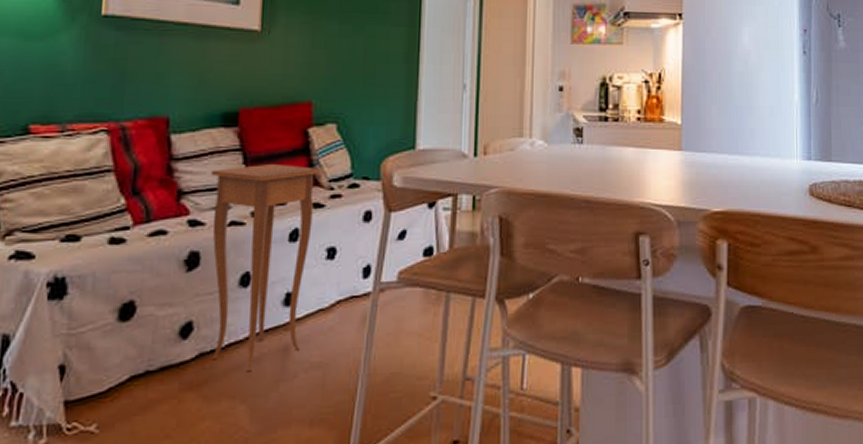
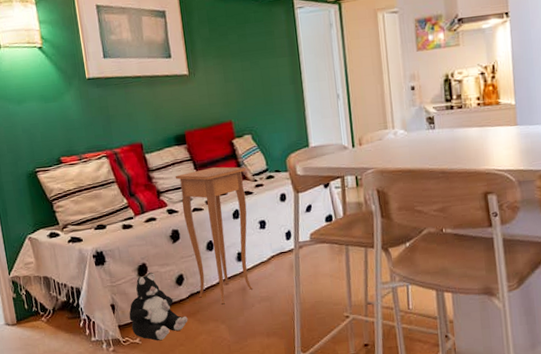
plush toy: none [87,315,187,428] -> present [129,272,188,341]

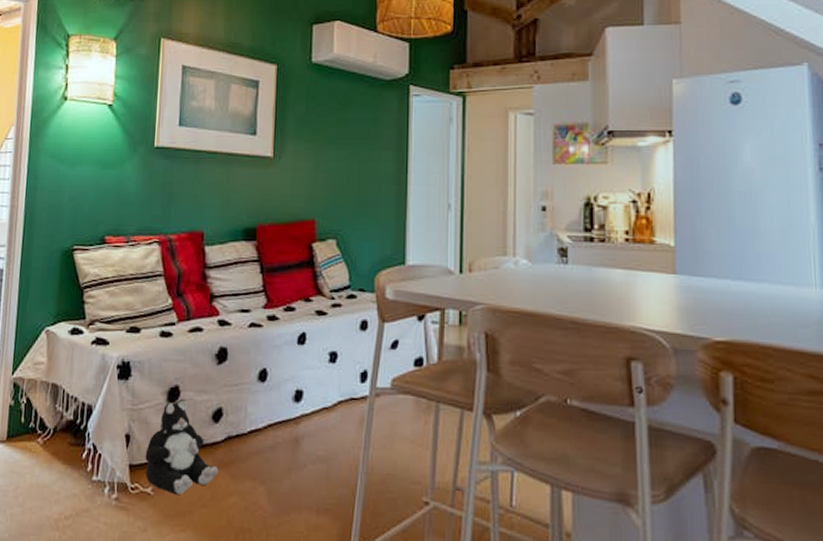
side table: present [175,167,252,305] -> none [235,274,324,458]

